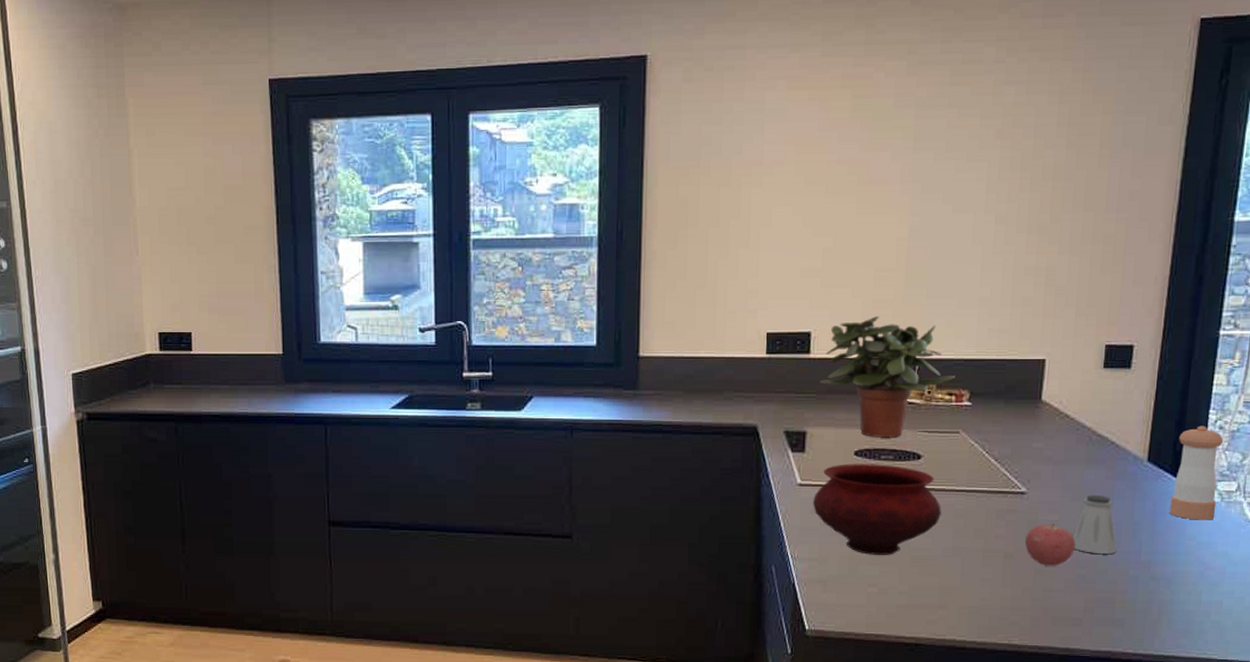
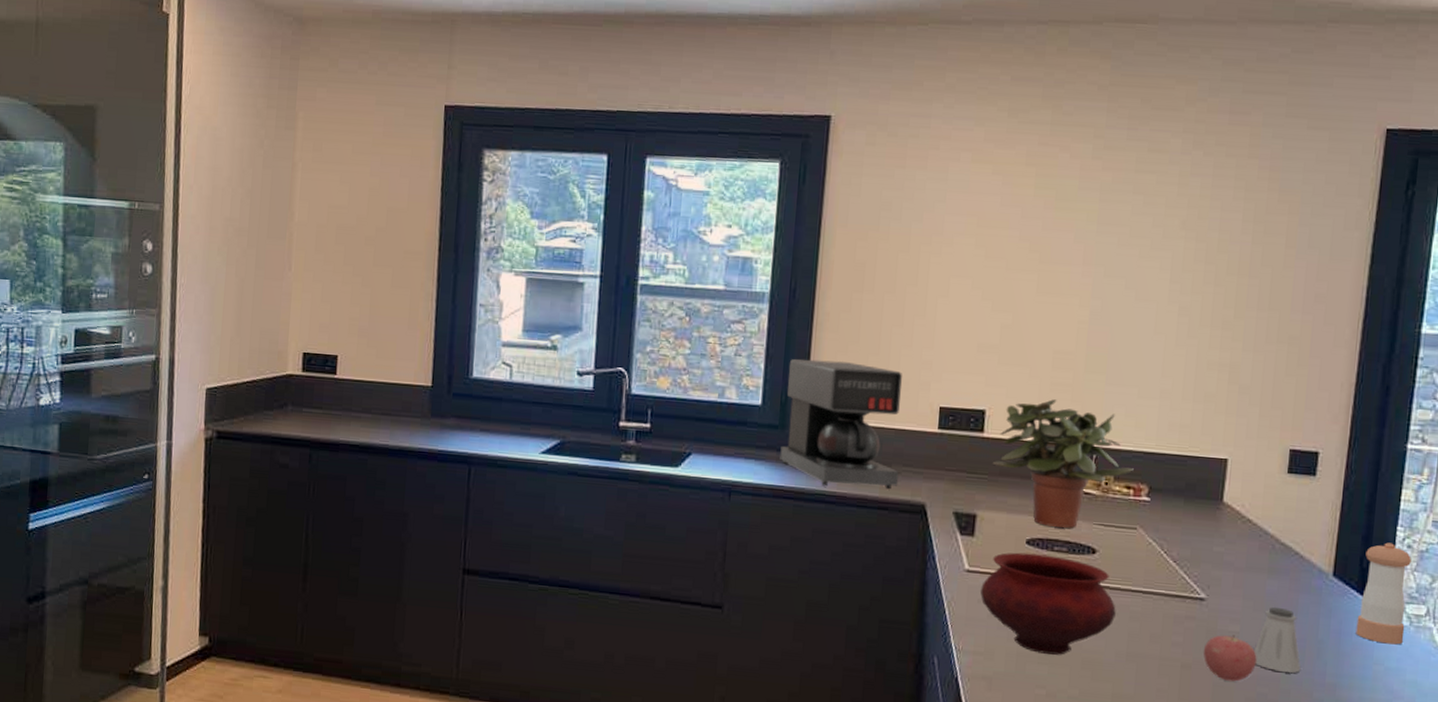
coffee maker: none [617,297,731,417] -> present [780,358,902,490]

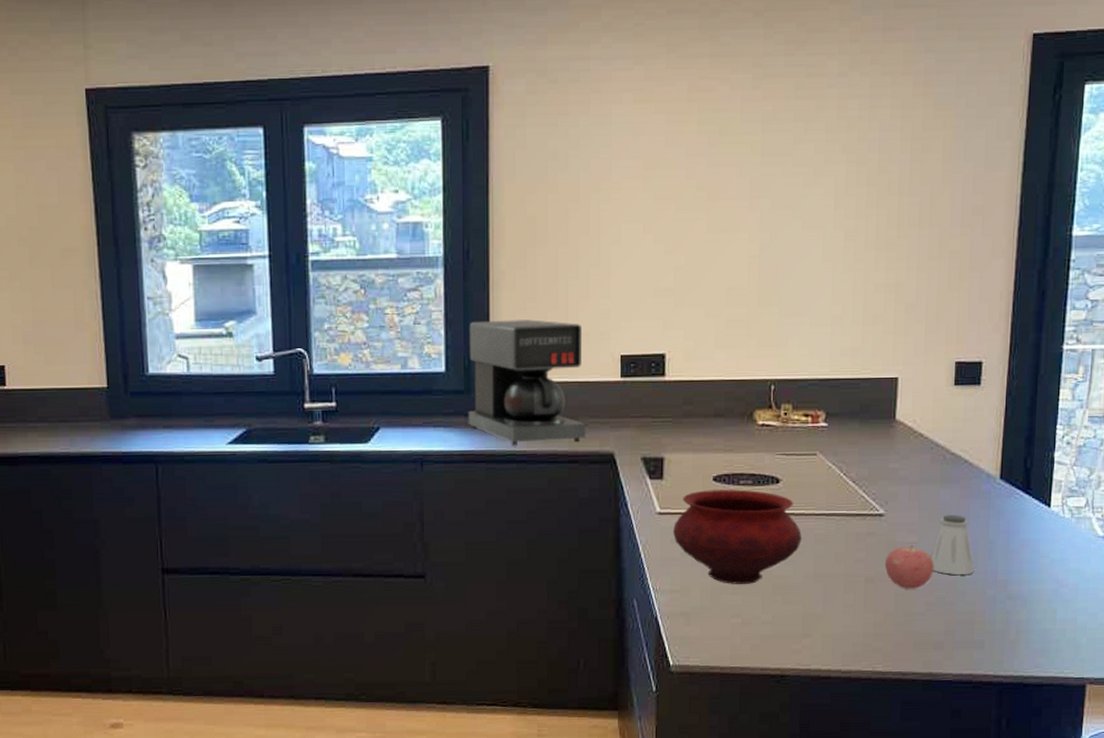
potted plant: present [992,399,1134,528] -> none [675,336,810,461]
pepper shaker: present [1356,542,1412,645] -> none [1023,441,1072,537]

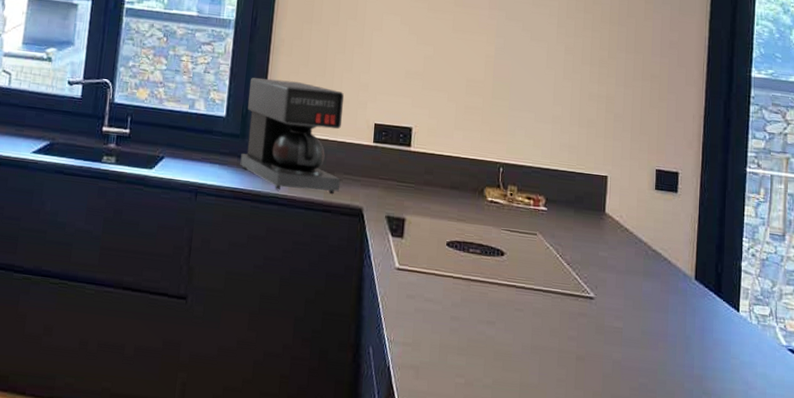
bowl: present [673,489,802,584] -> none [409,253,522,347]
apple: present [884,545,934,589] -> none [593,330,638,373]
saltshaker: present [931,514,975,575] -> none [635,305,674,365]

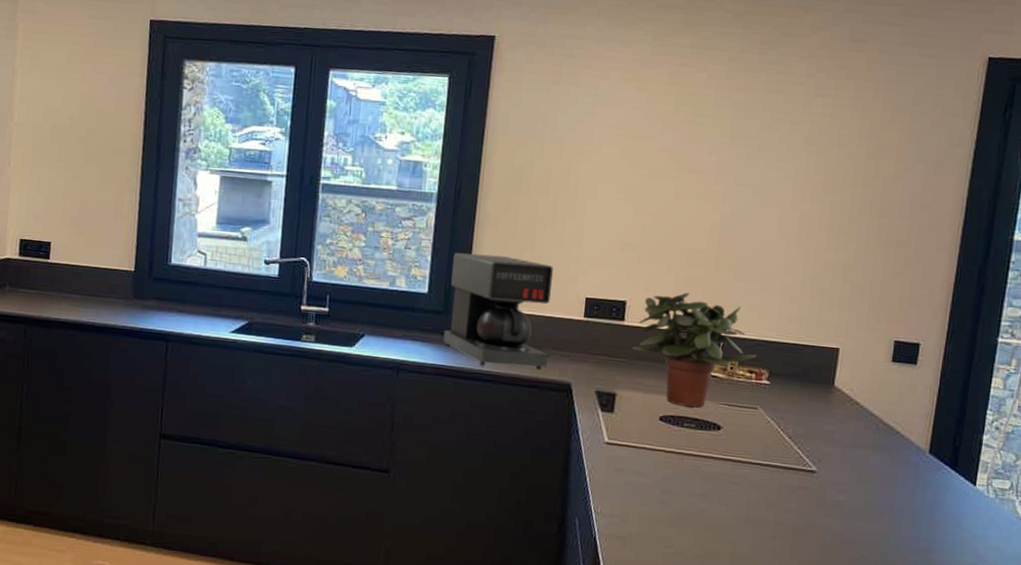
potted plant: none [417,120,533,233] -> present [631,292,756,407]

